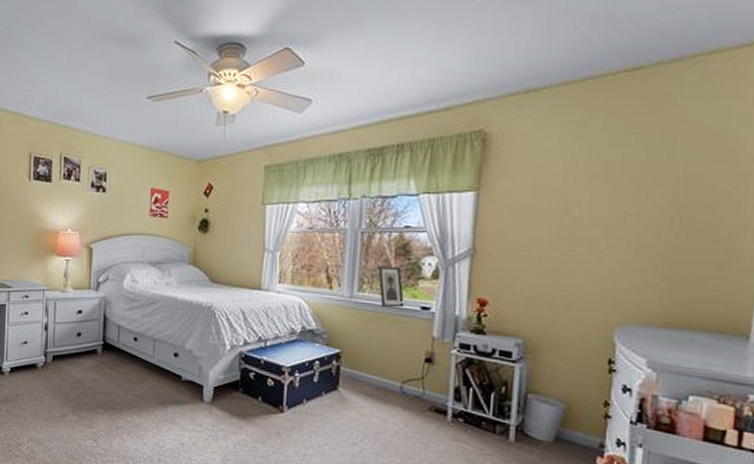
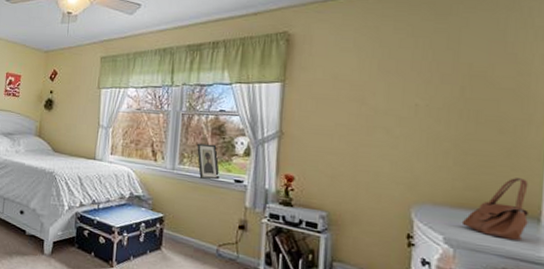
handbag: none [667,292,740,361] -> present [461,178,529,241]

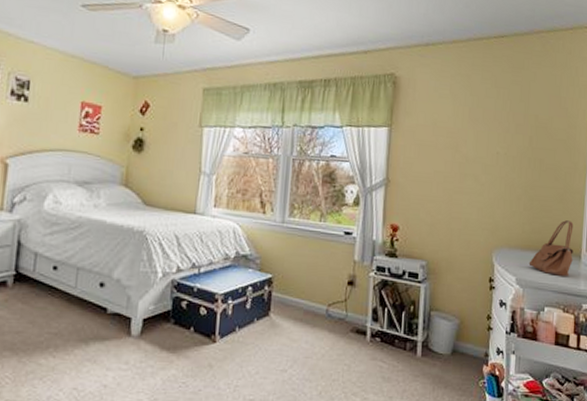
picture frame: present [197,143,220,180] -> none [307,192,331,233]

